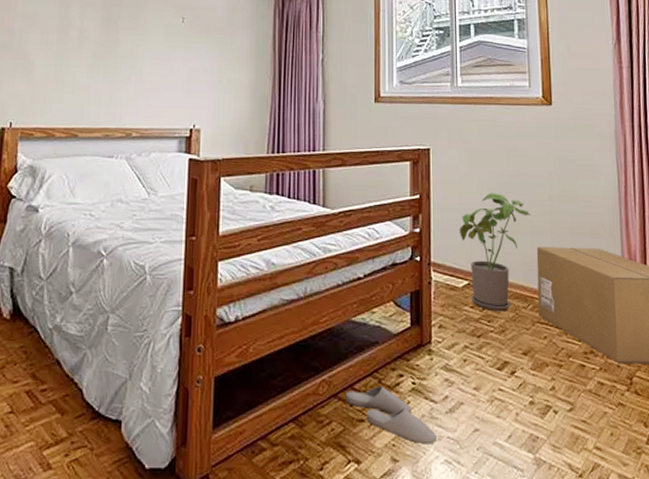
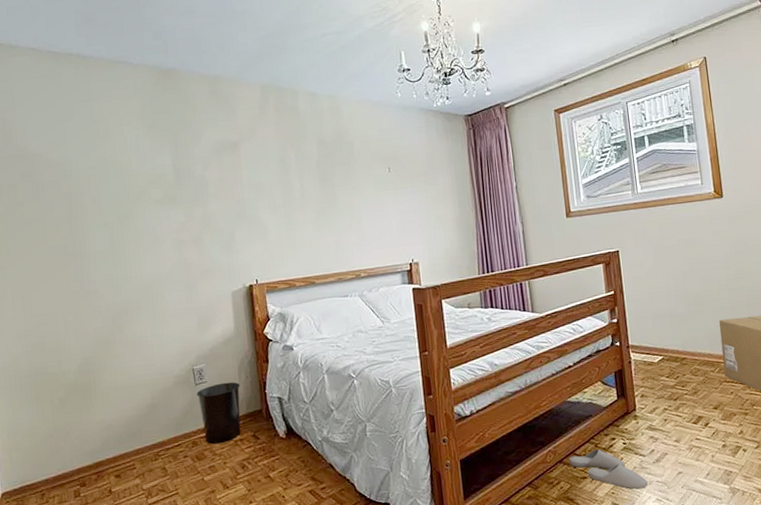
house plant: present [460,193,531,312] -> none [651,280,712,378]

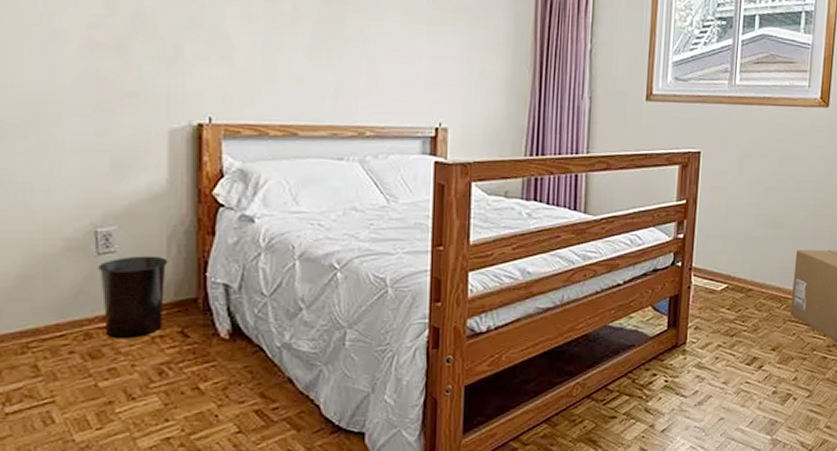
slippers: present [569,449,649,489] -> none [599,385,685,434]

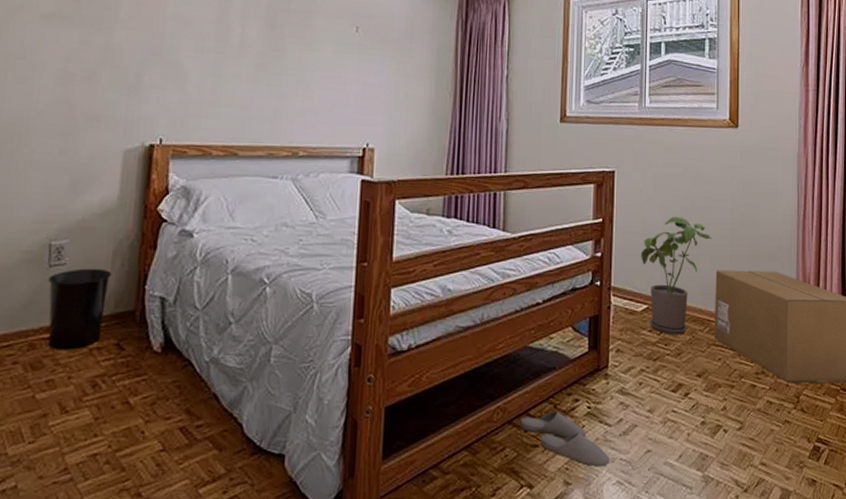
slippers: none [599,385,685,434] -> present [520,411,611,467]
house plant: none [723,197,795,313] -> present [641,216,712,335]

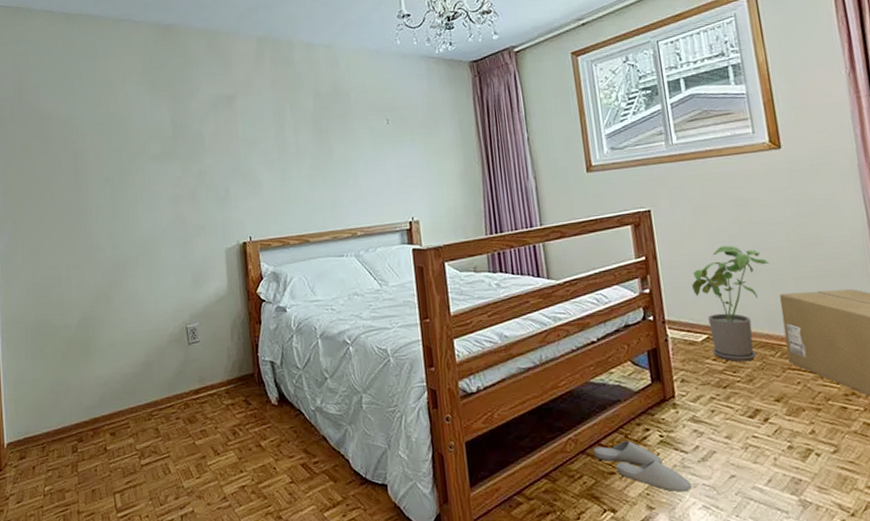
waste bin: present [47,268,112,351] -> none [189,342,233,407]

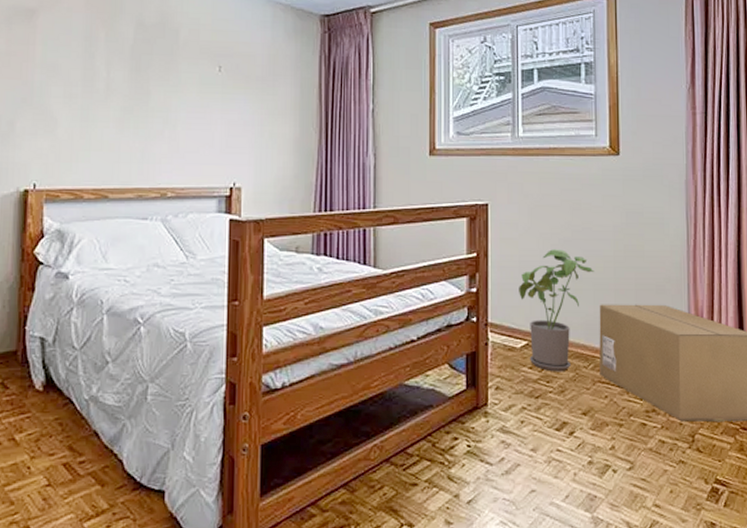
slippers: present [593,441,693,492] -> none [398,450,493,507]

